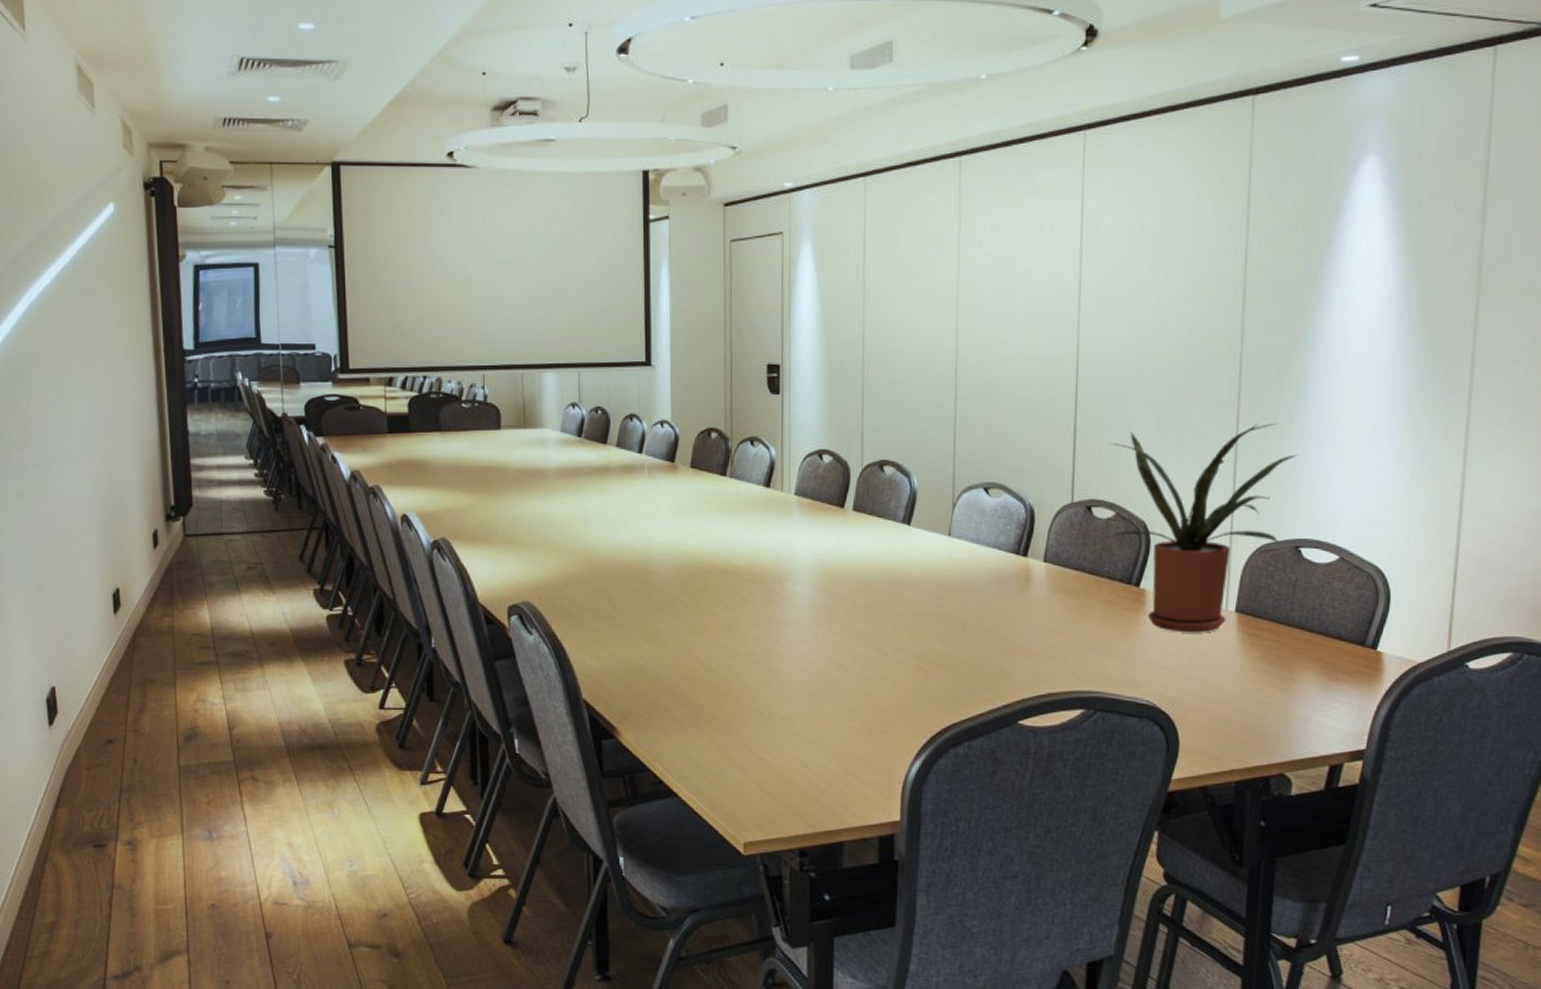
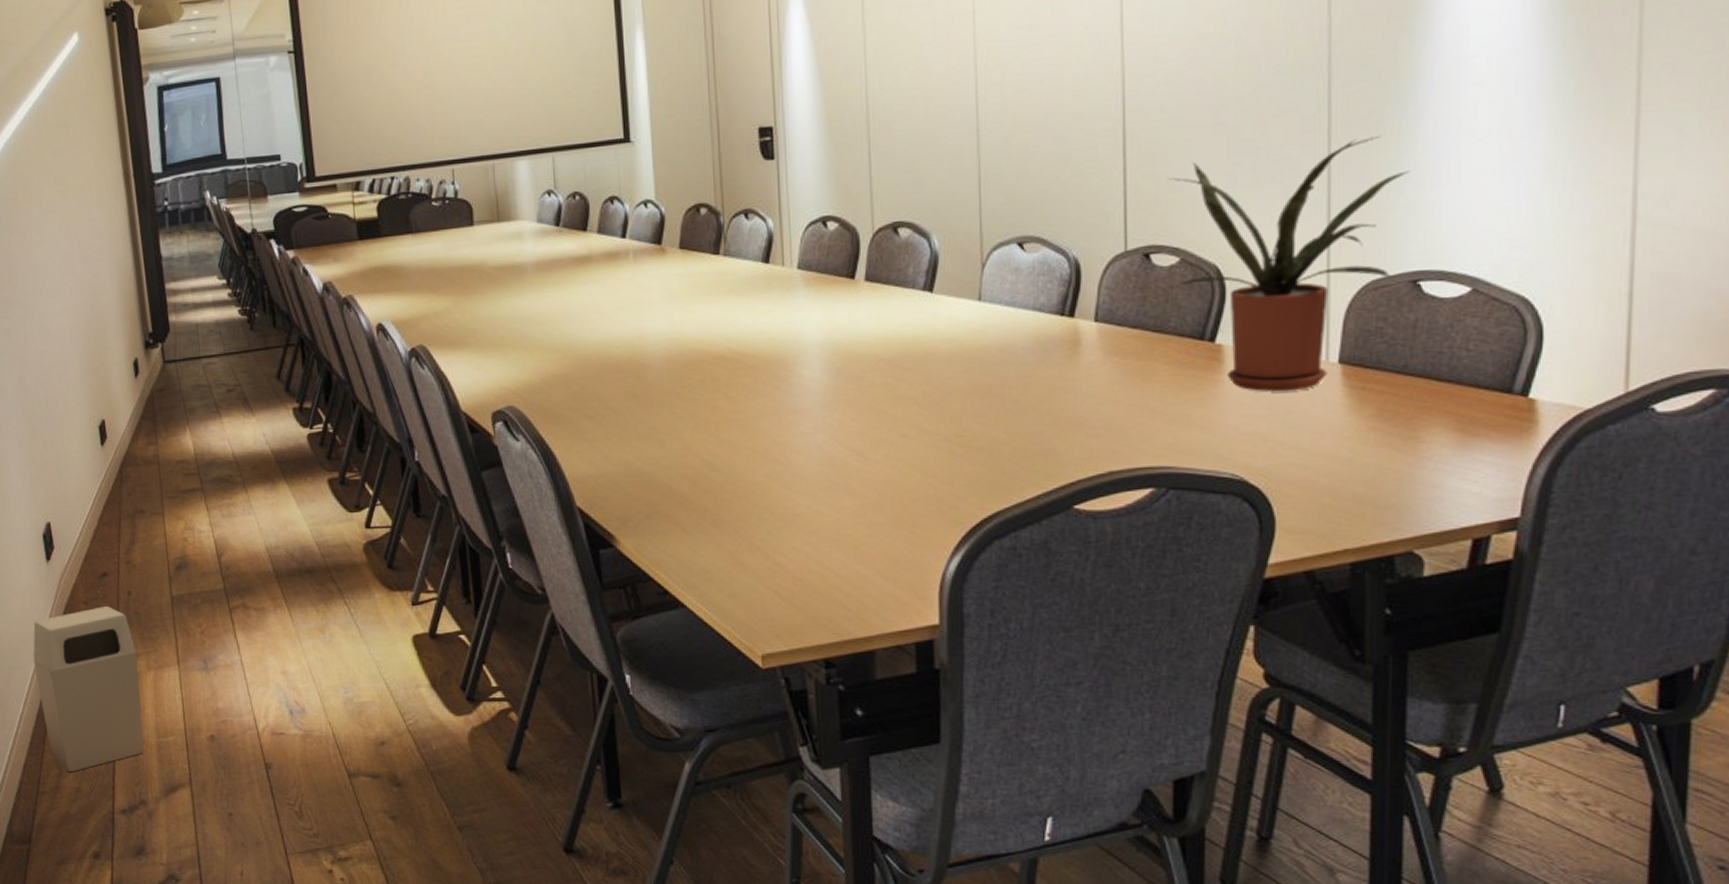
trash bin: none [28,773,141,938] -> present [33,606,144,773]

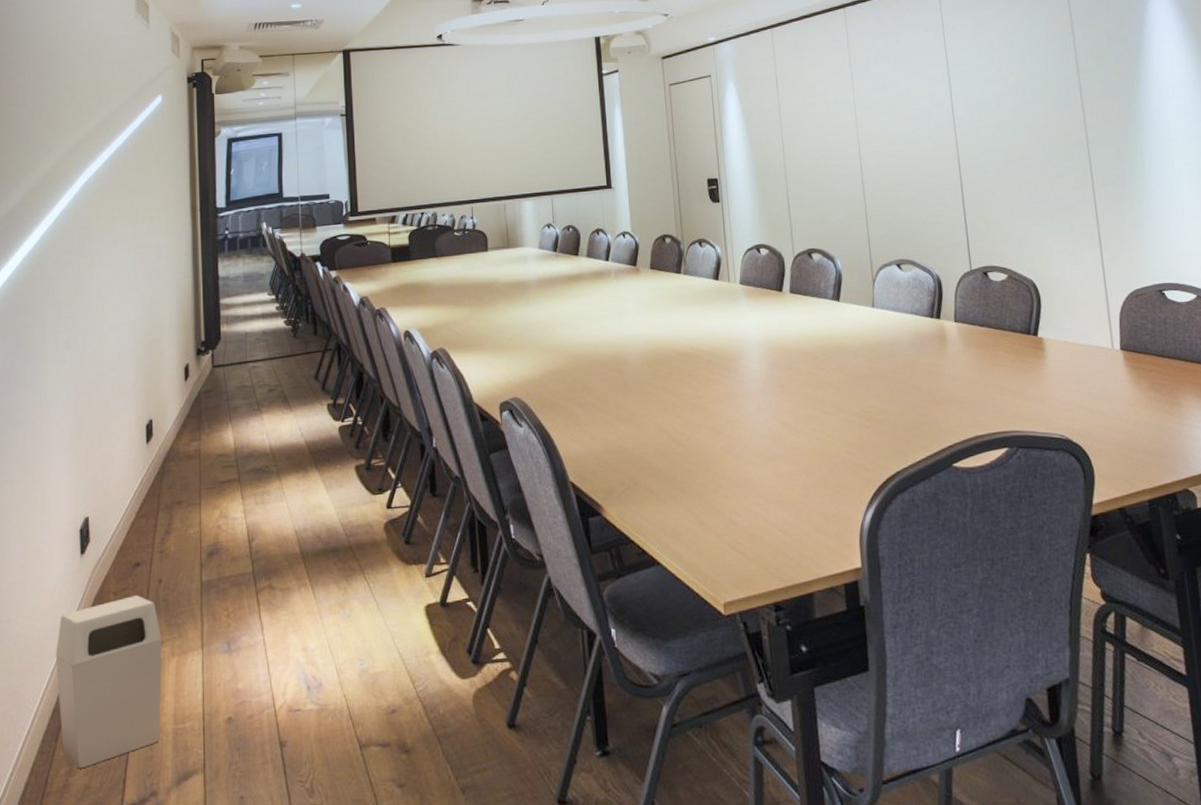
house plant: present [1167,135,1410,391] -> none [993,191,1147,372]

